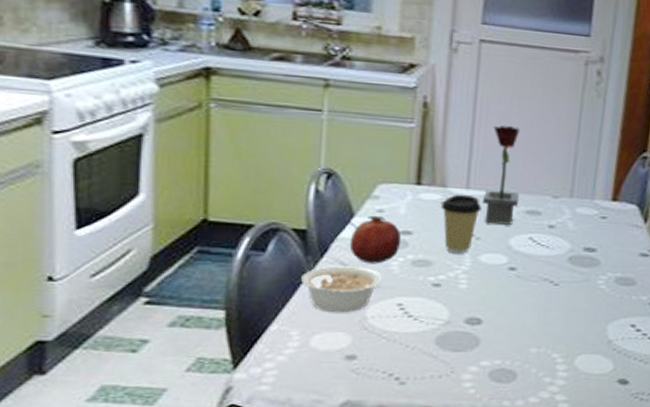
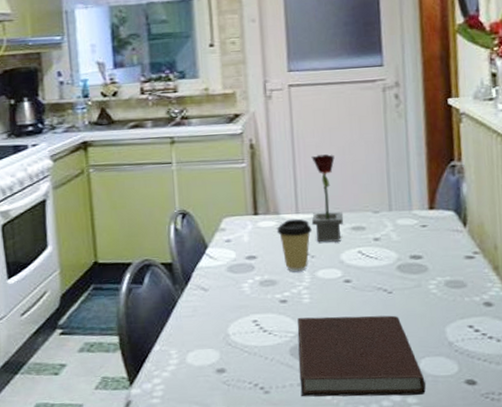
legume: present [301,266,381,313] -> none [173,290,237,332]
fruit: present [349,215,402,264] -> none [207,245,249,288]
notebook: none [441,305,578,393] -> present [297,315,426,397]

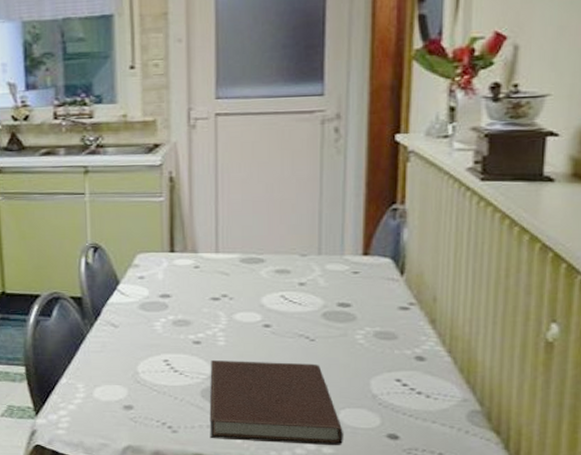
coffee cup: present [276,218,312,272] -> none [193,258,232,314]
potted flower: present [311,154,344,243] -> none [232,191,268,284]

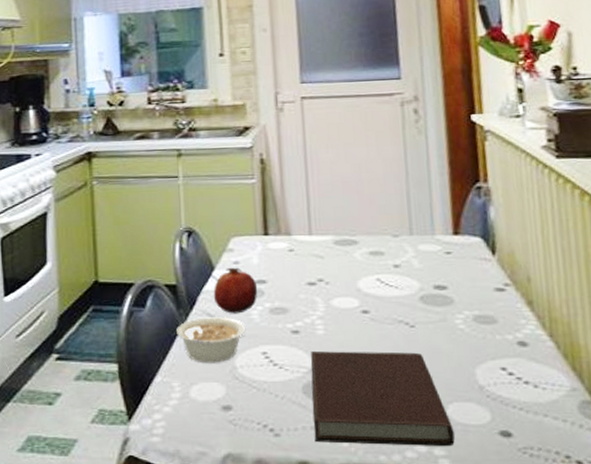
legume: none [81,327,148,369] -> present [176,317,245,363]
fruit: none [117,282,162,325] -> present [213,267,258,314]

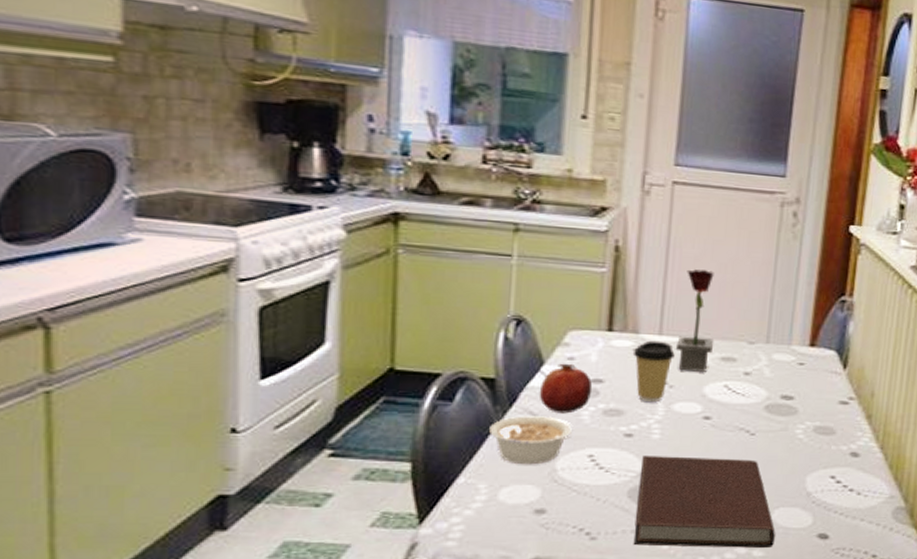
coffee cup: none [288,240,326,300] -> present [632,340,675,403]
potted flower: none [325,171,361,268] -> present [675,269,714,372]

